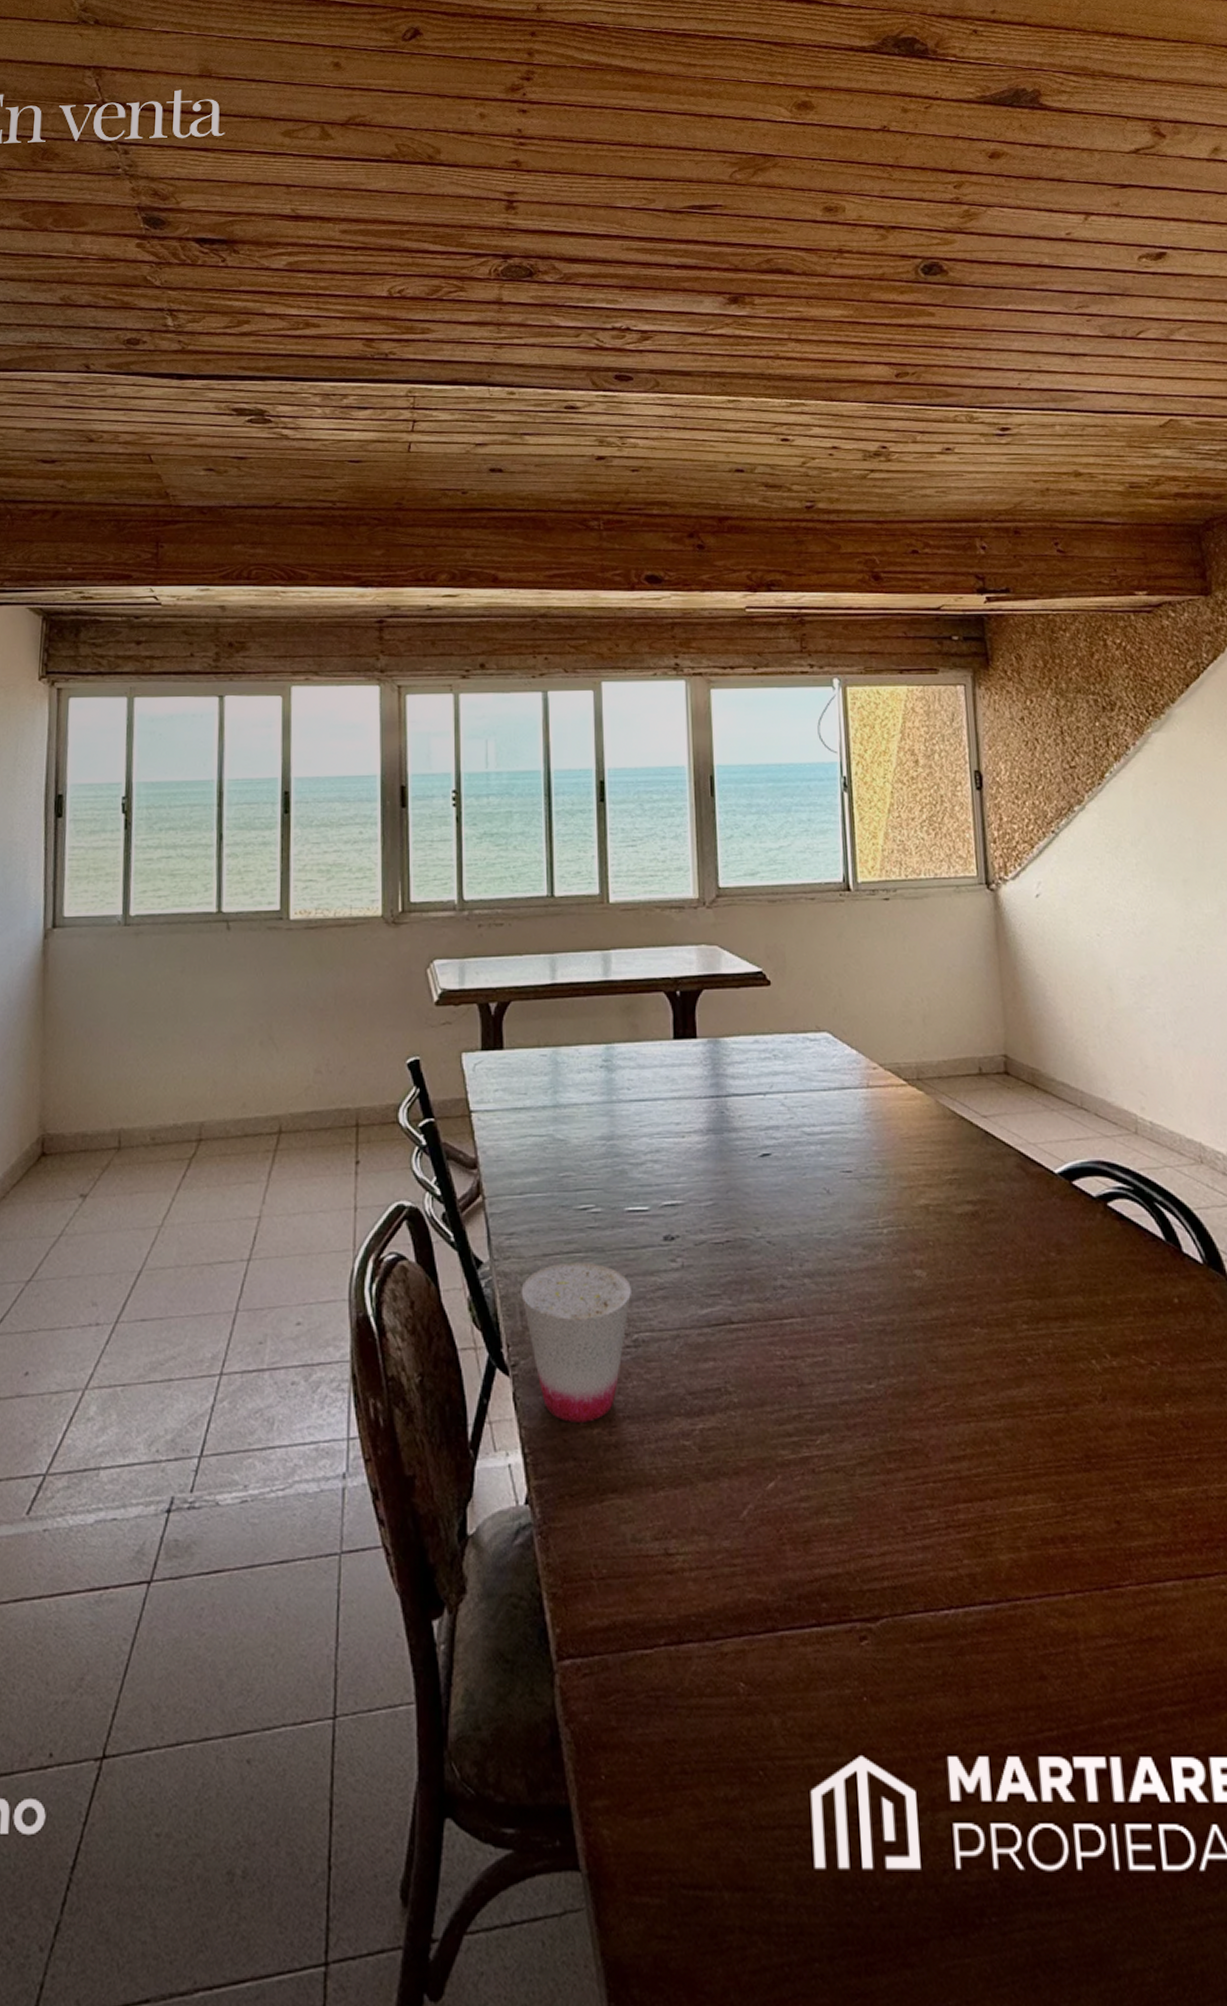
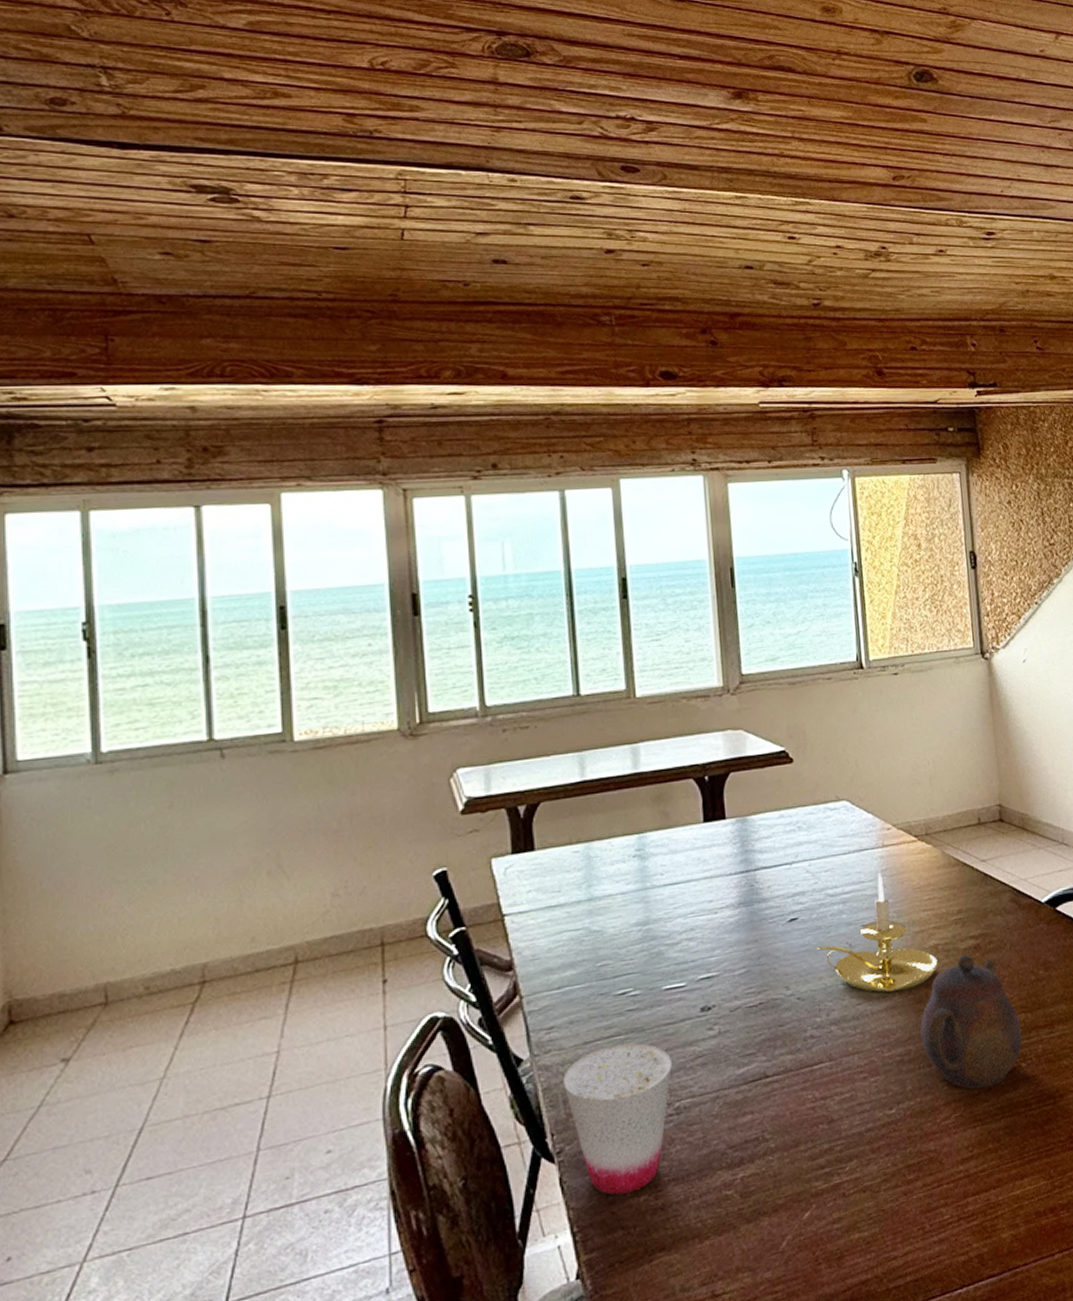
candle holder: none [790,1115,928,1251] -> present [817,872,938,993]
teapot: none [906,1220,1029,1380] -> present [920,954,1023,1090]

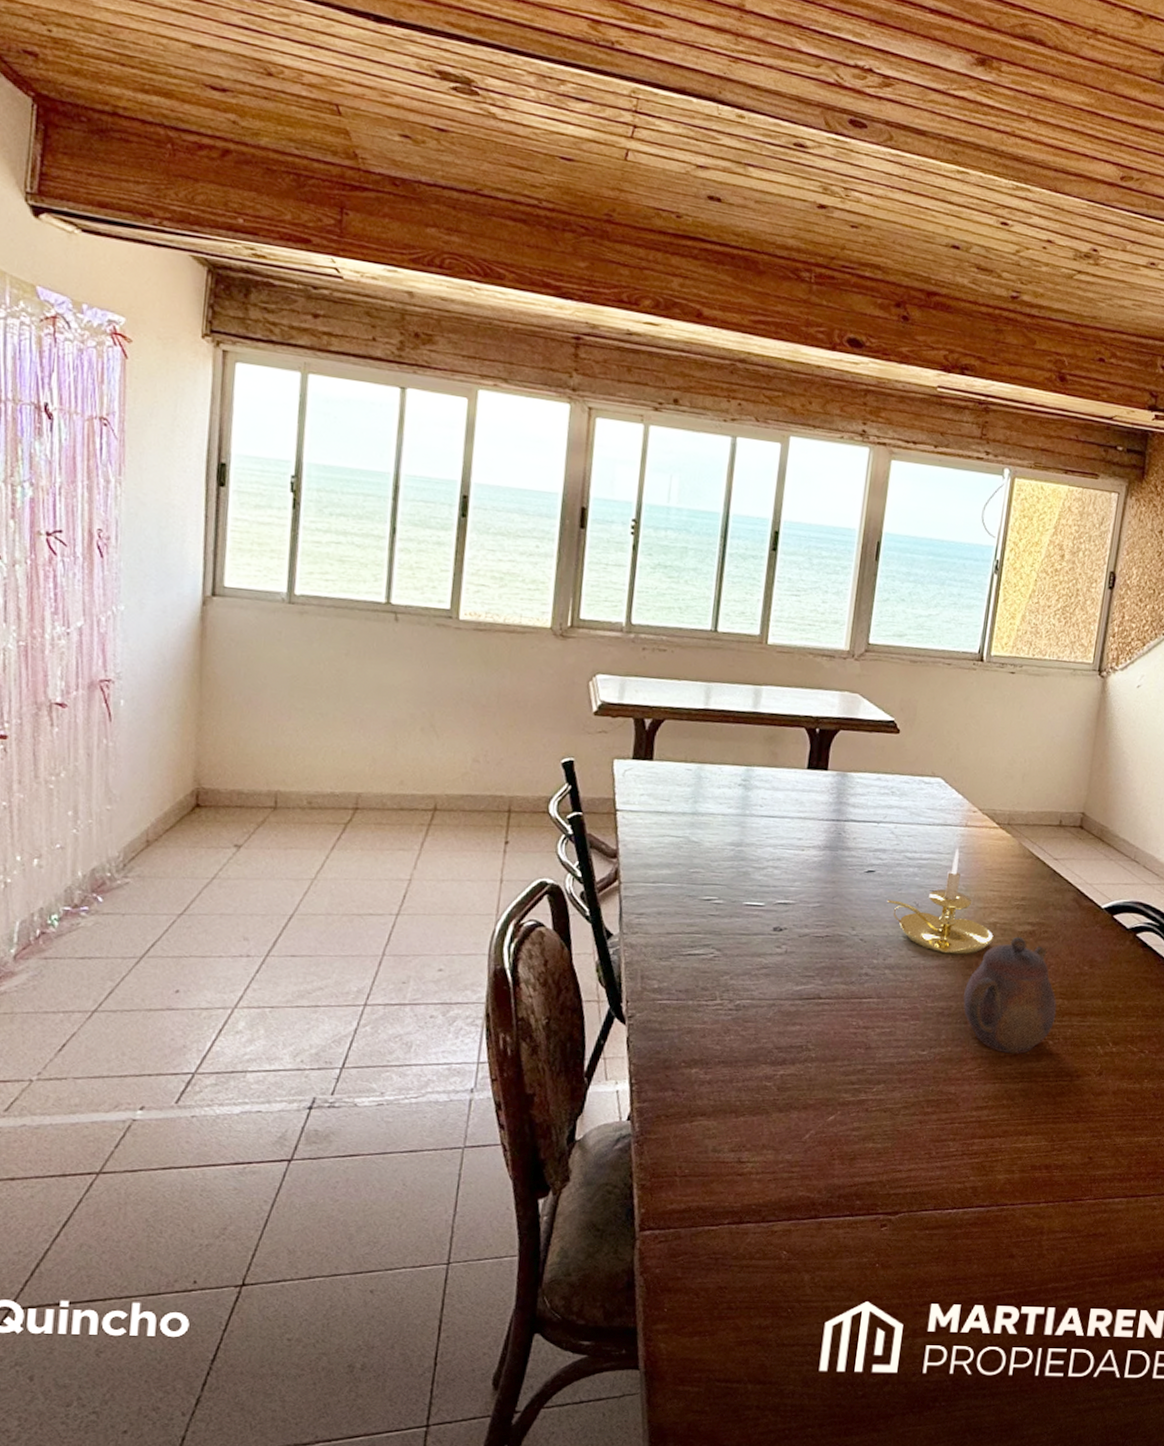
cup: present [563,1043,672,1196] -> none [643,940,740,1064]

